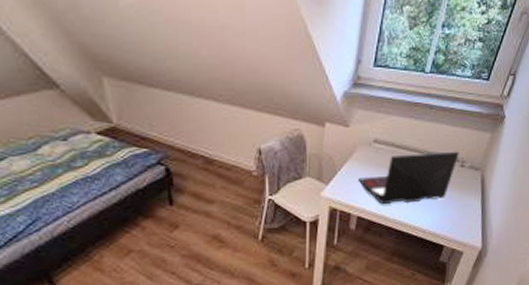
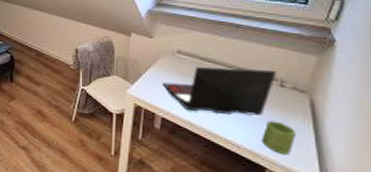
mug: none [442,200,469,230] -> present [261,120,297,155]

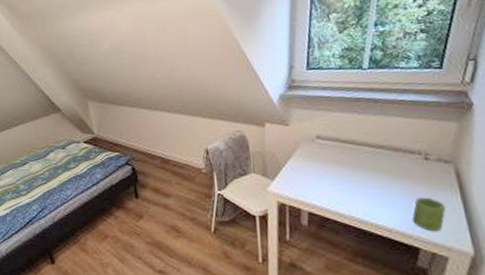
laptop: present [162,66,277,116] -> none [304,143,420,201]

